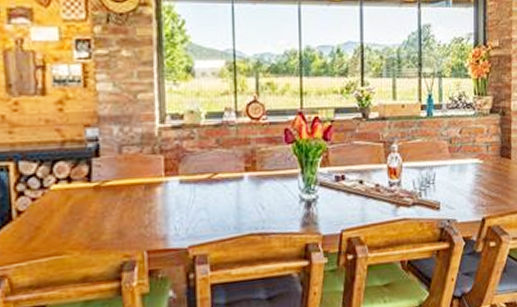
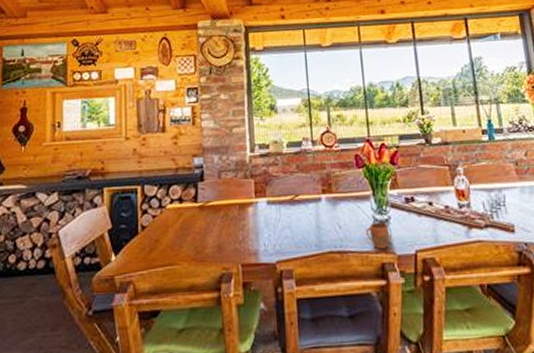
mug: none [291,201,315,229] -> present [366,222,389,249]

